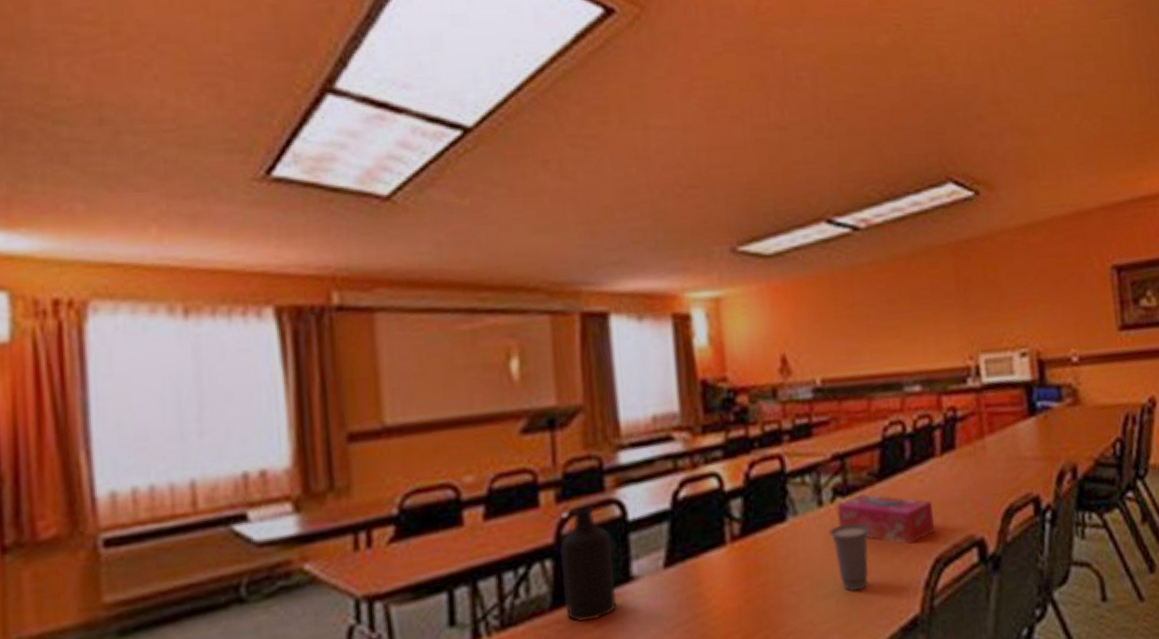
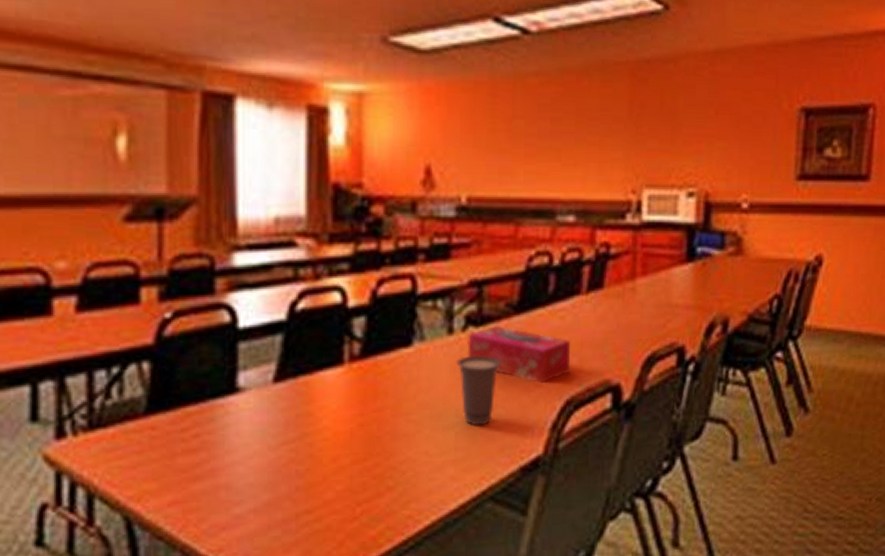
bottle: present [561,506,617,623] -> none [161,307,219,431]

